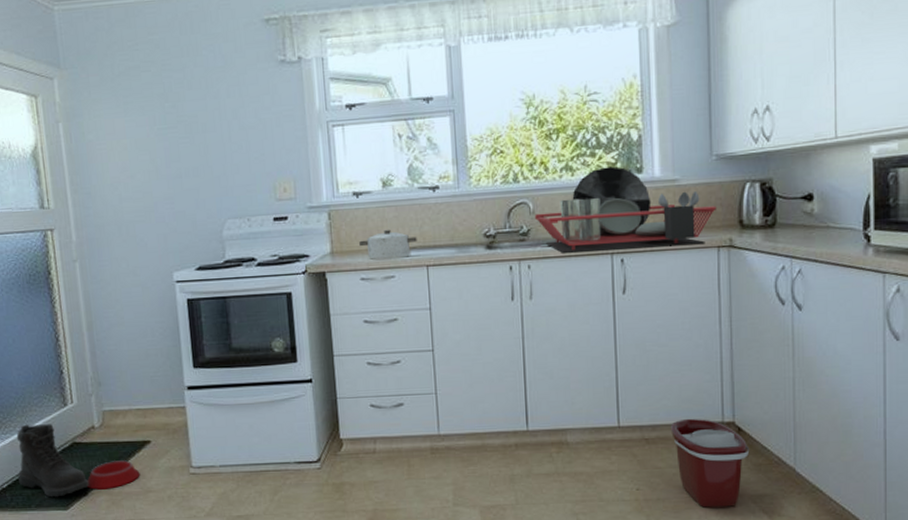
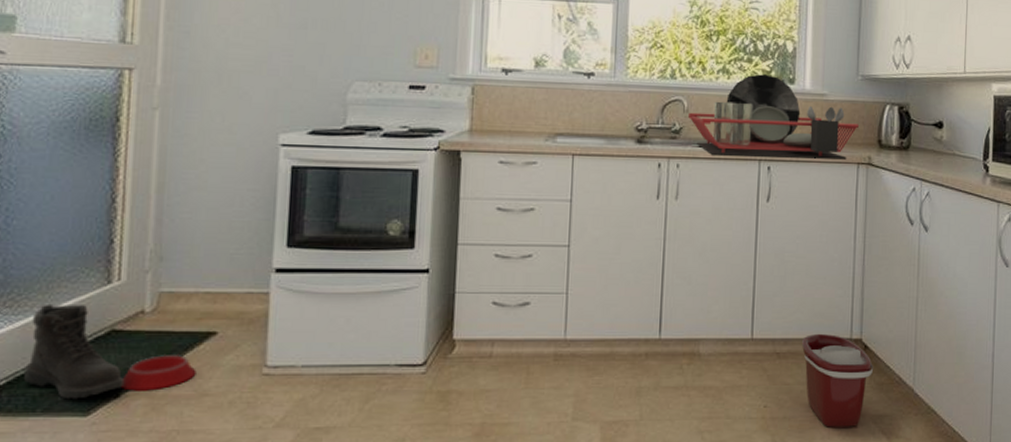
cooking pot: present [359,229,417,261] -> none [502,111,565,145]

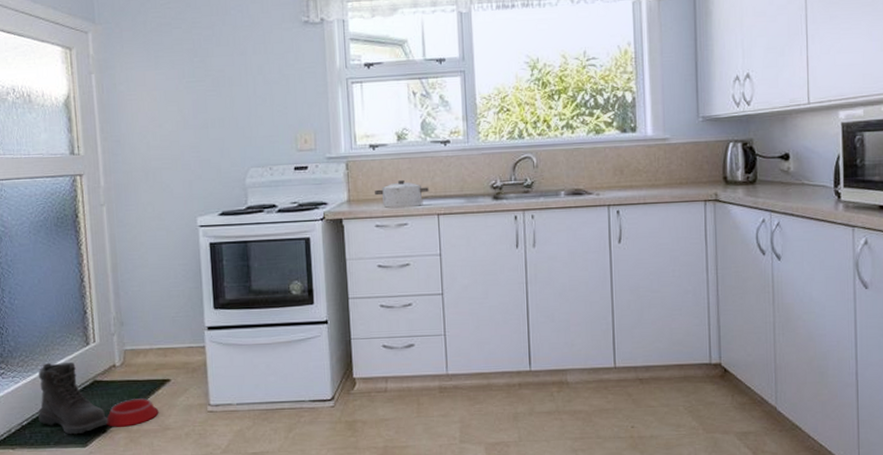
cooking pot: none [502,111,565,145] -> present [375,179,429,209]
dish rack: present [687,74,859,160] -> none [537,125,703,206]
bucket: present [802,333,874,427] -> none [663,359,735,444]

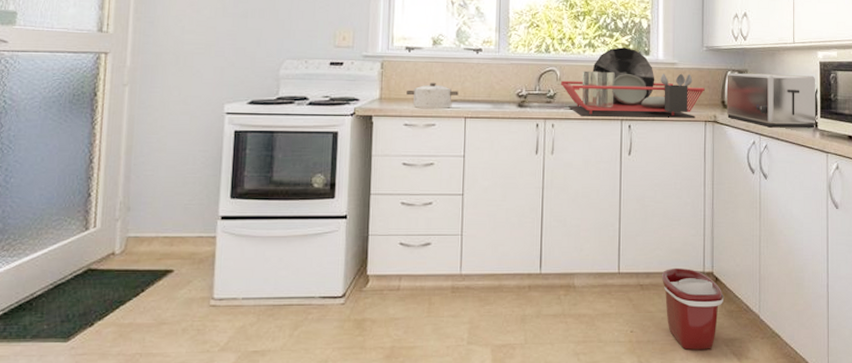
boot: present [38,362,109,435] -> none [17,247,98,328]
pet bowl: present [106,398,159,427] -> none [95,290,156,320]
dish rack: none [537,125,703,206] -> present [560,47,705,119]
bucket: none [663,359,735,444] -> present [662,267,725,350]
toaster: none [728,140,839,204] -> present [726,72,816,129]

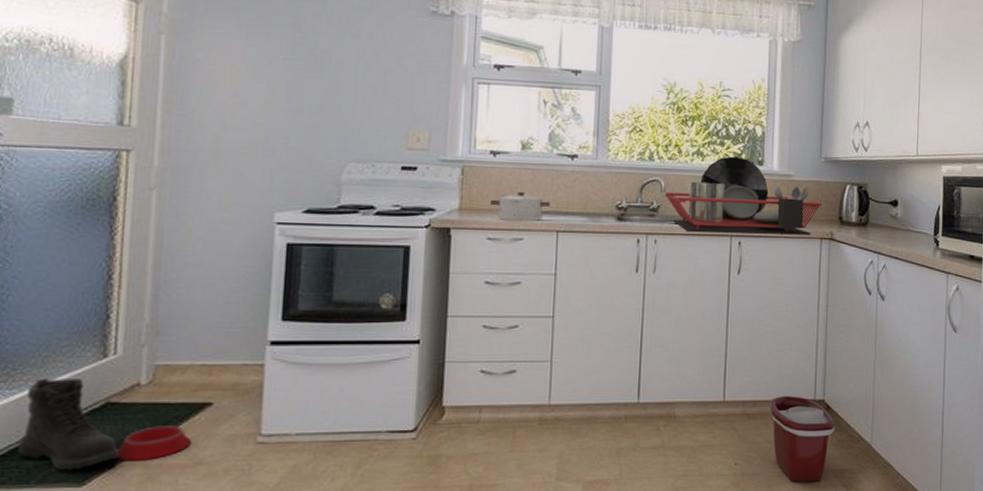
boot: none [17,247,98,328] -> present [18,377,120,471]
pet bowl: none [95,290,156,320] -> present [116,425,192,461]
toaster: present [726,72,816,129] -> none [844,186,938,247]

